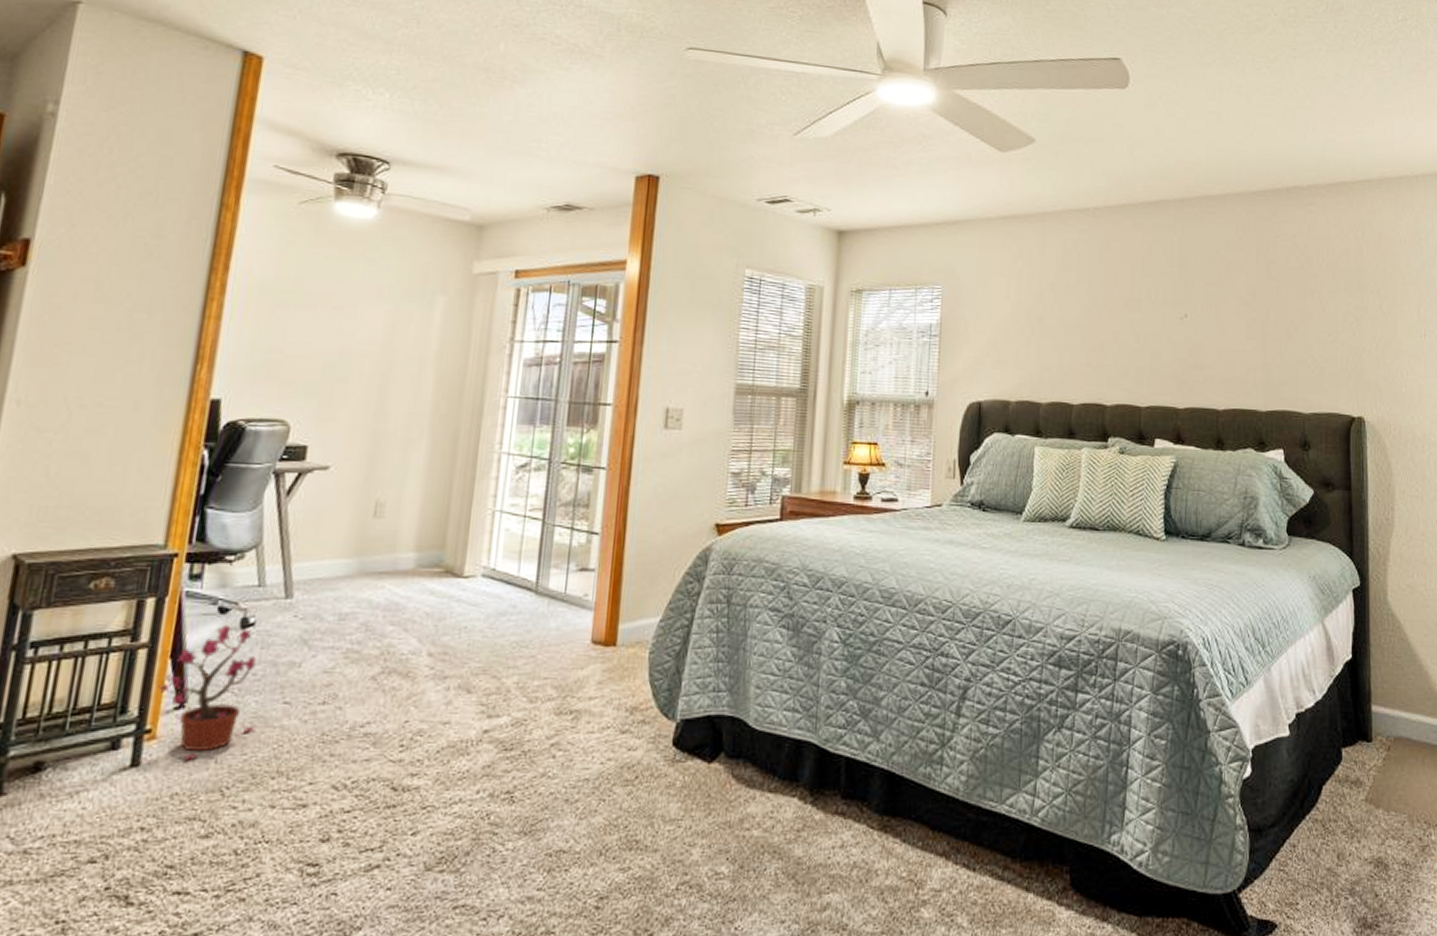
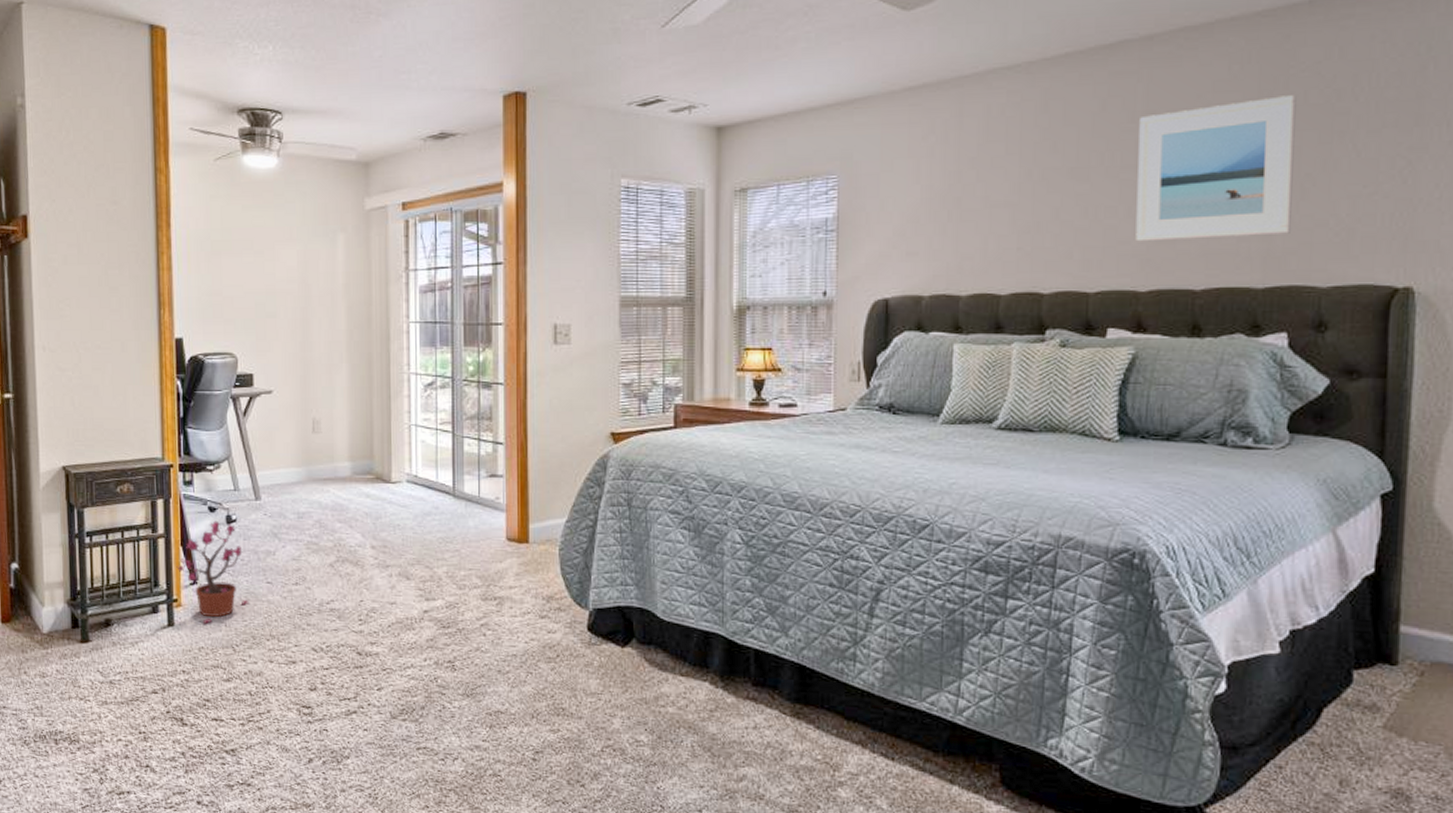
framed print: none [1175,258,1282,368] -> present [1135,95,1296,242]

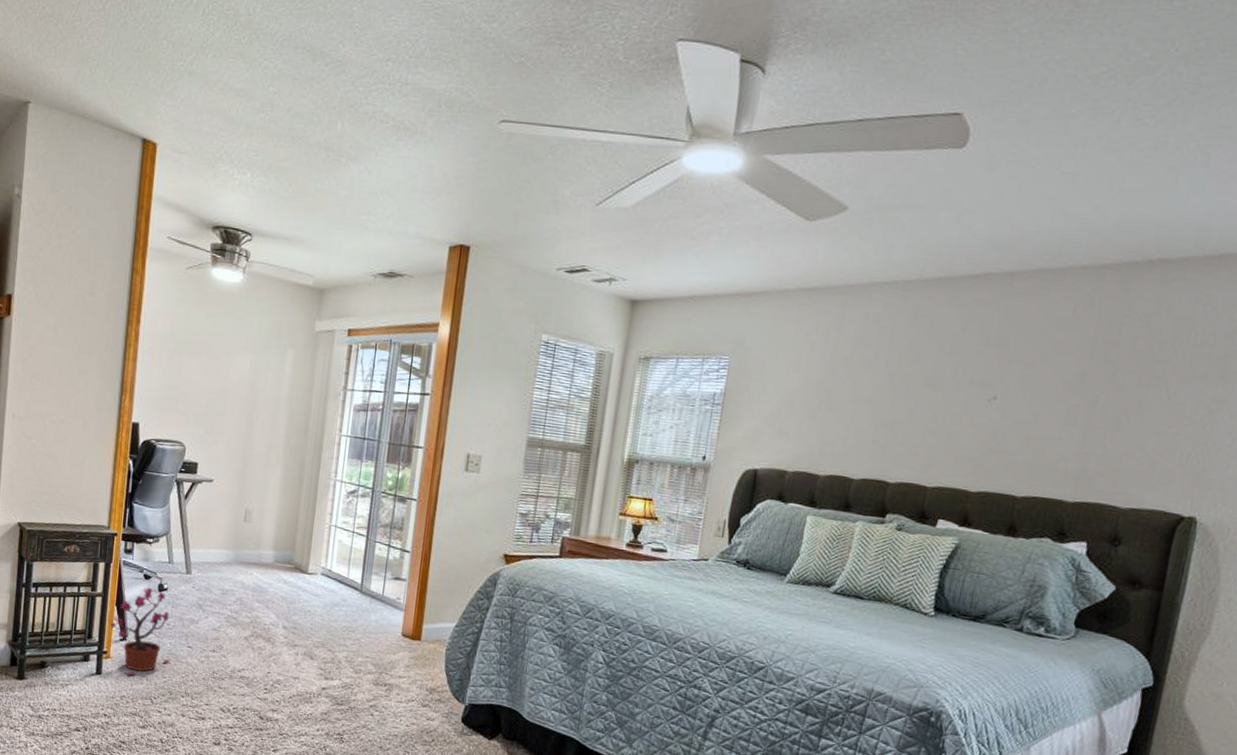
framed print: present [1135,95,1296,242] -> none [973,339,1126,459]

